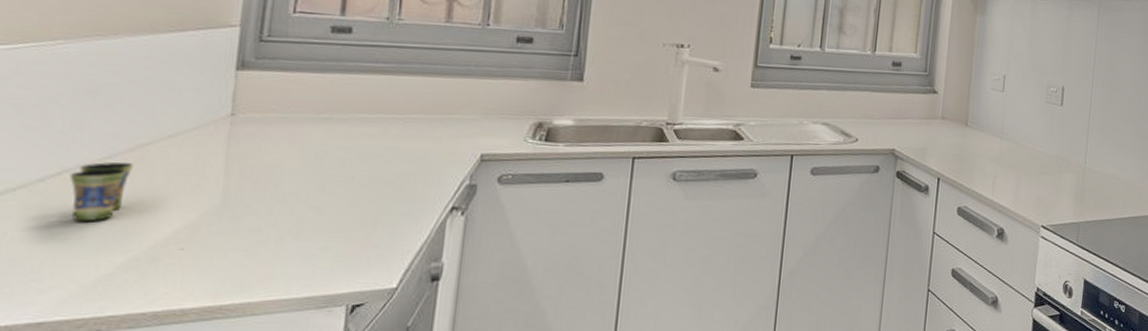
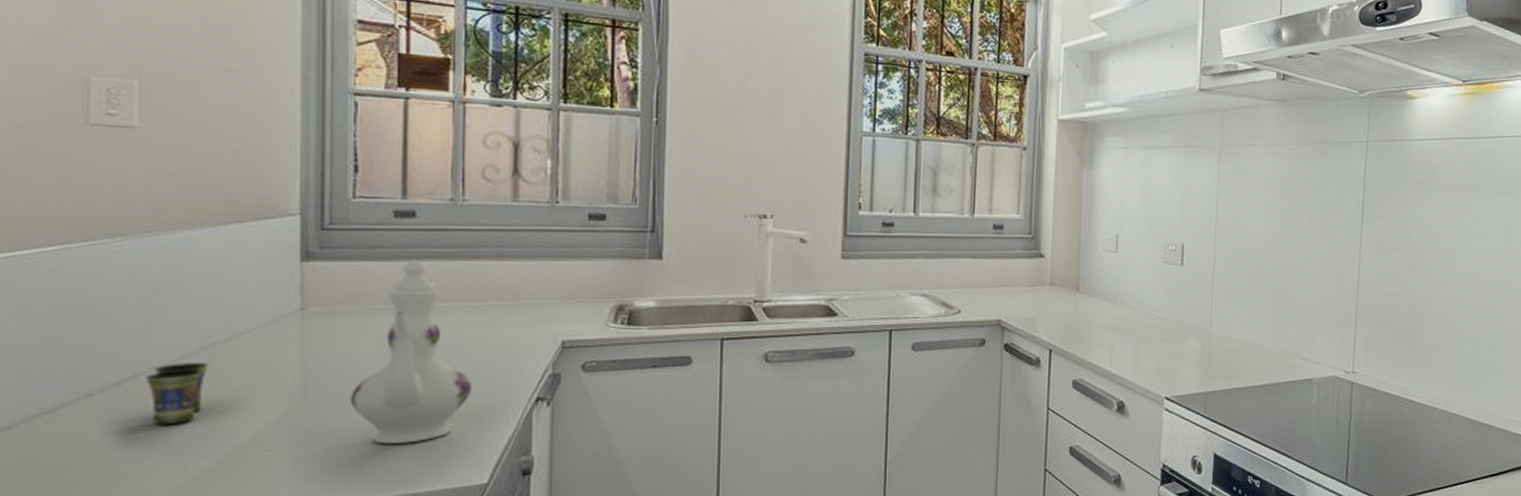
ewer: none [270,72,390,247] -> present [351,260,471,443]

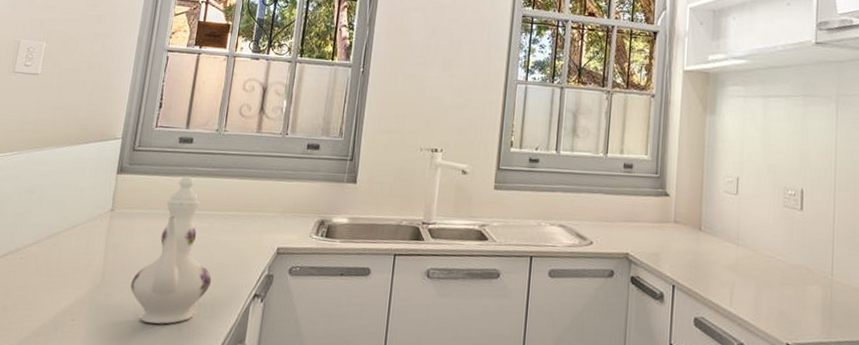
cup: present [145,362,209,425] -> none [10,246,50,294]

